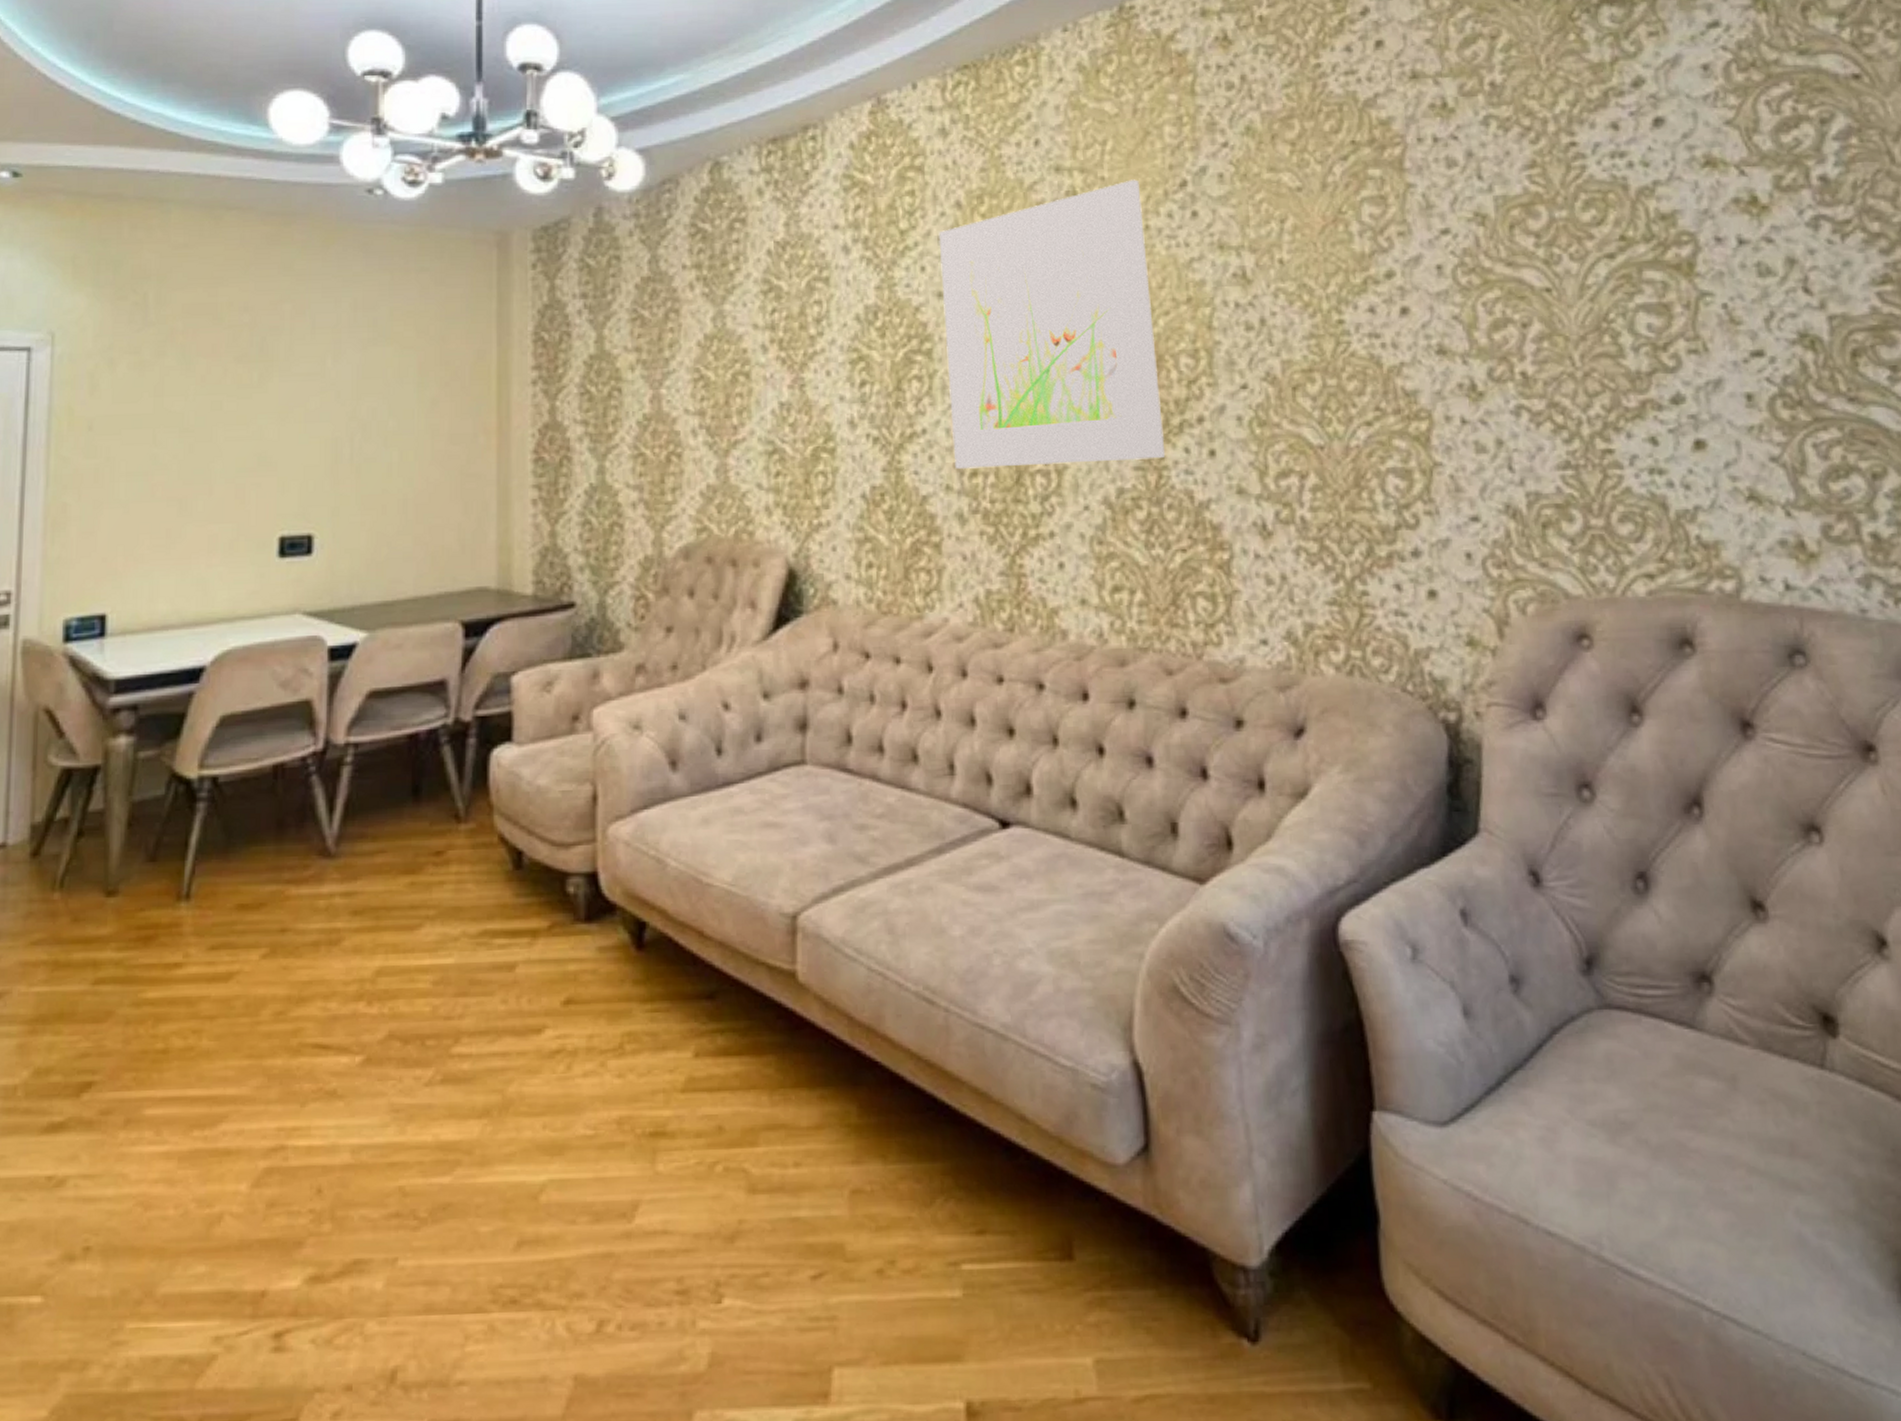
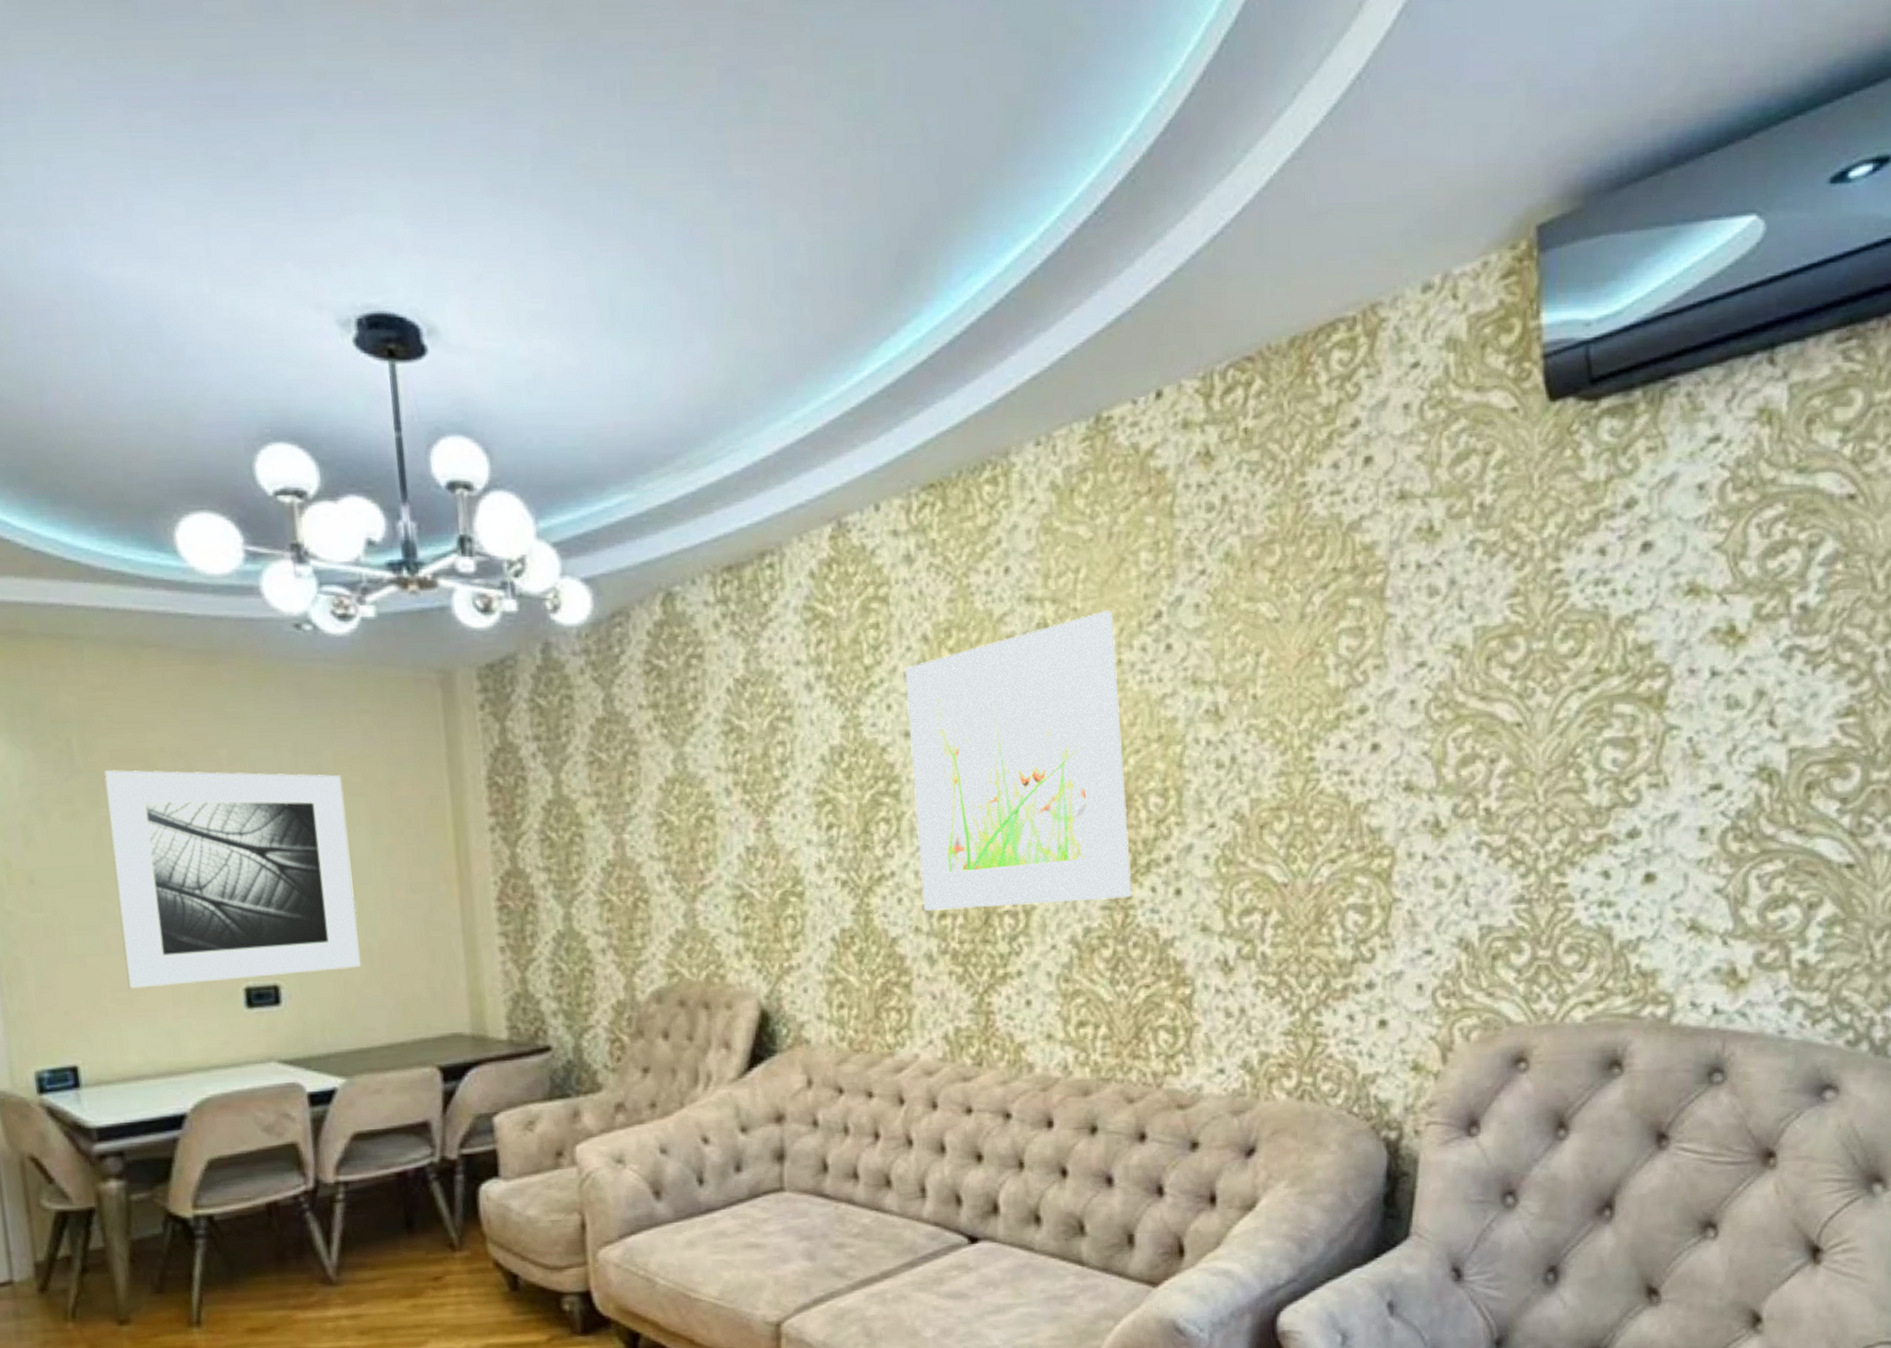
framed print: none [167,322,396,536] -> present [102,770,361,989]

